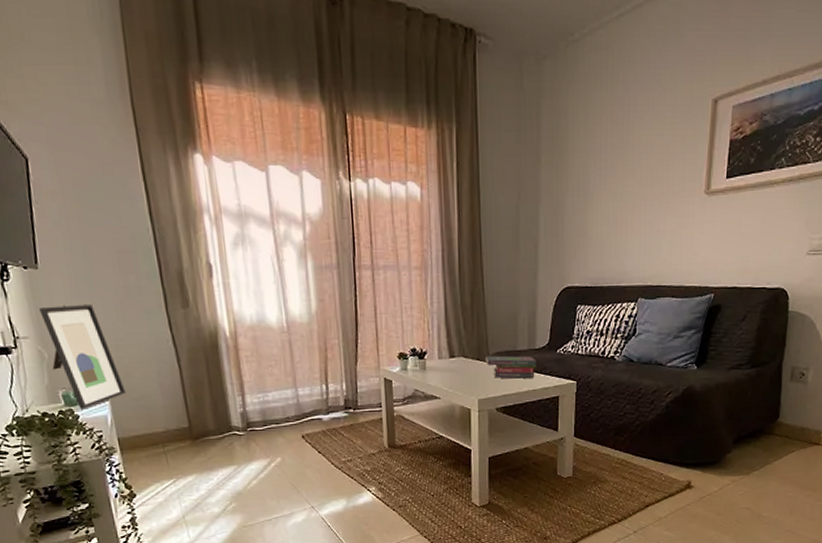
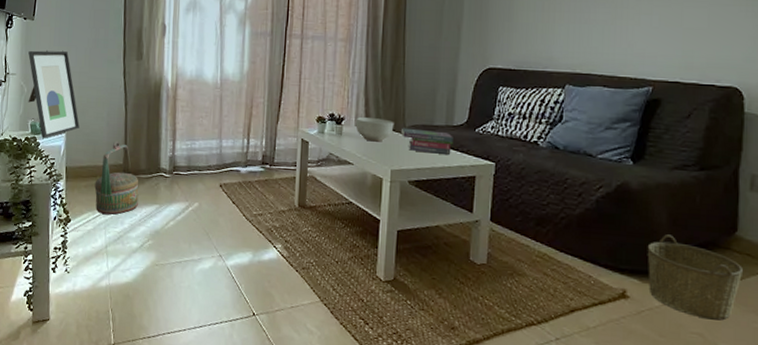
decorative basket: none [157,402,213,484] -> present [94,141,139,215]
bowl: none [439,348,478,373] -> present [355,116,394,142]
basket: none [708,428,783,495] -> present [647,234,744,320]

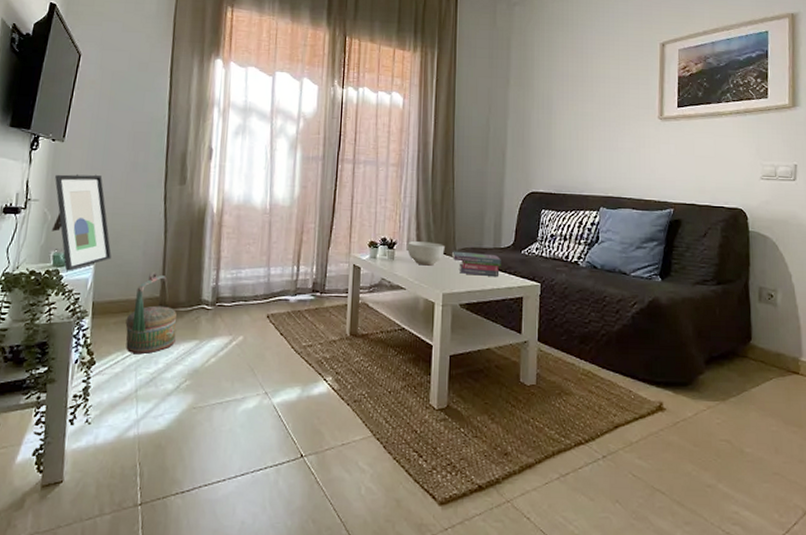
basket: present [647,234,744,320] -> none [678,346,760,426]

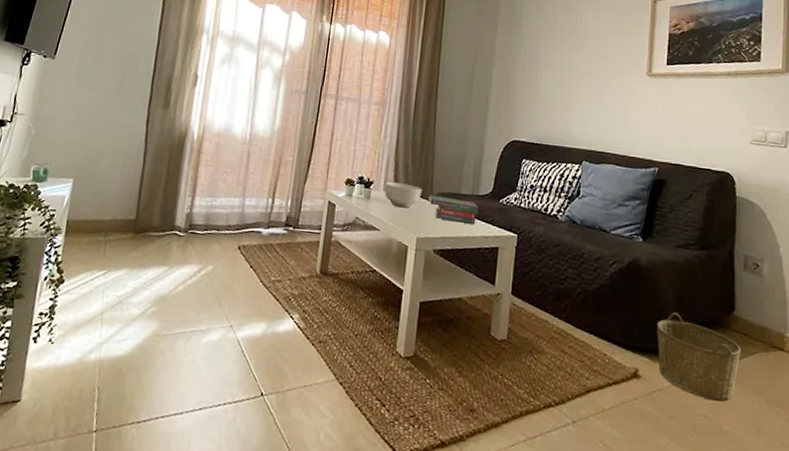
picture frame: present [51,173,112,271] -> none [34,90,90,187]
decorative basket: present [125,271,178,355] -> none [95,193,149,276]
basket: none [678,346,760,426] -> present [656,312,742,402]

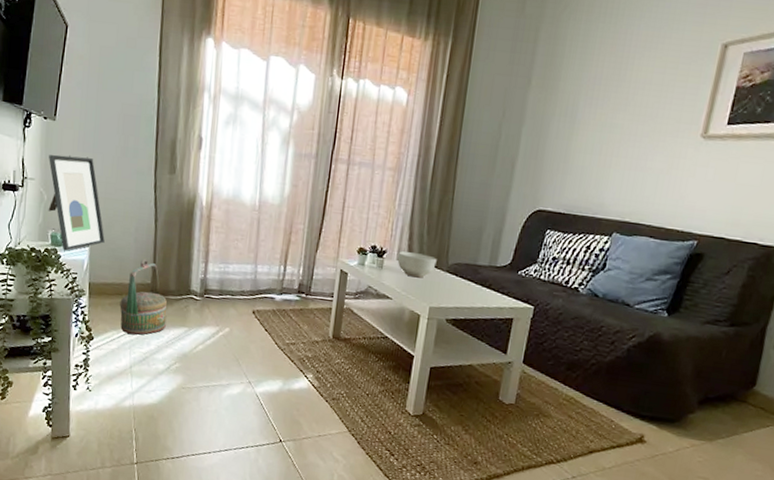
picture frame: none [34,90,90,187] -> present [48,154,105,251]
decorative basket: none [95,193,149,276] -> present [119,258,168,335]
books: present [429,195,479,224] -> none [443,265,495,295]
basket: present [656,312,742,402] -> none [665,385,756,467]

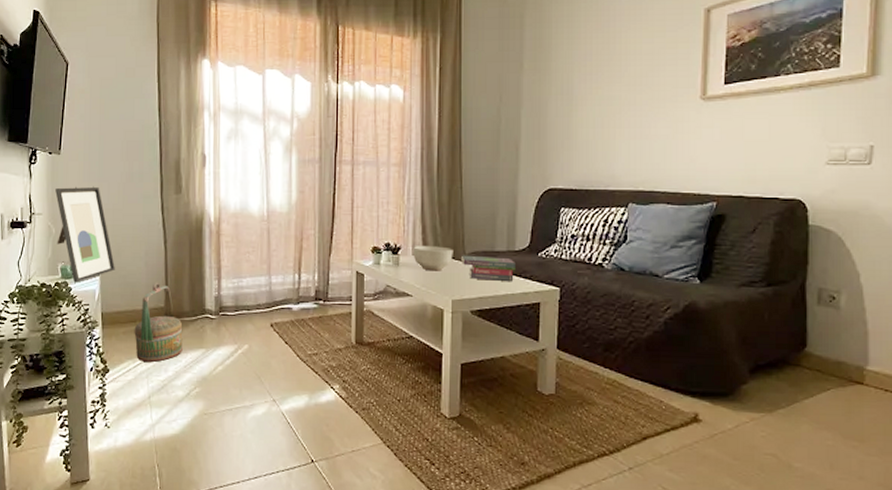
books: none [443,265,495,295] -> present [462,255,516,281]

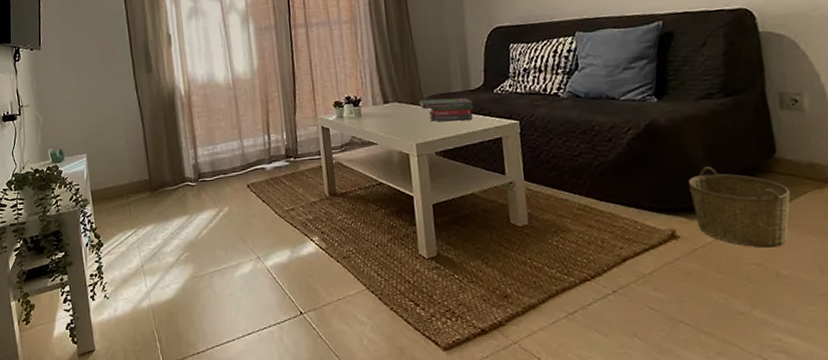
picture frame: present [55,186,115,283] -> none [39,75,99,166]
decorative basket: present [134,282,183,363] -> none [122,157,168,234]
bowl: present [413,245,453,271] -> none [372,93,412,119]
basket: none [717,354,815,440] -> present [688,166,791,248]

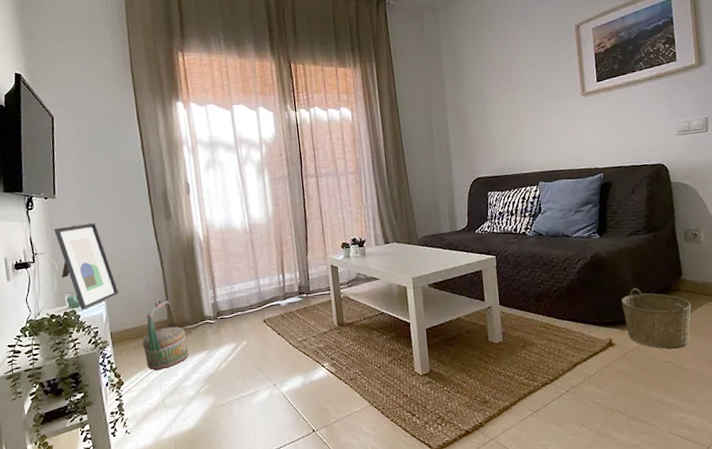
picture frame: none [39,75,99,166] -> present [54,222,119,310]
decorative basket: none [122,157,168,234] -> present [142,298,189,371]
books: present [420,97,474,122] -> none [415,237,459,258]

